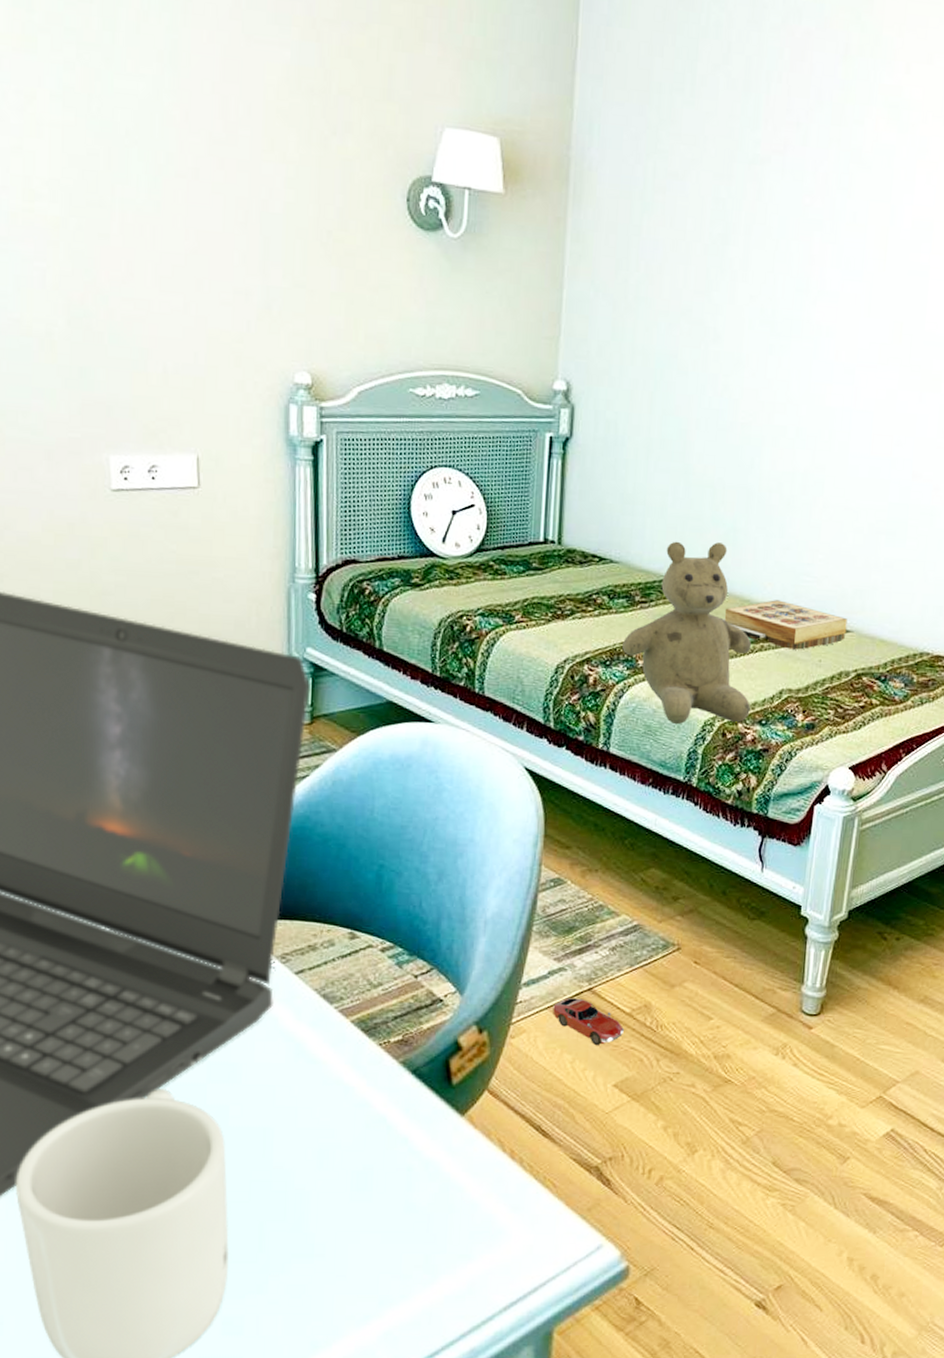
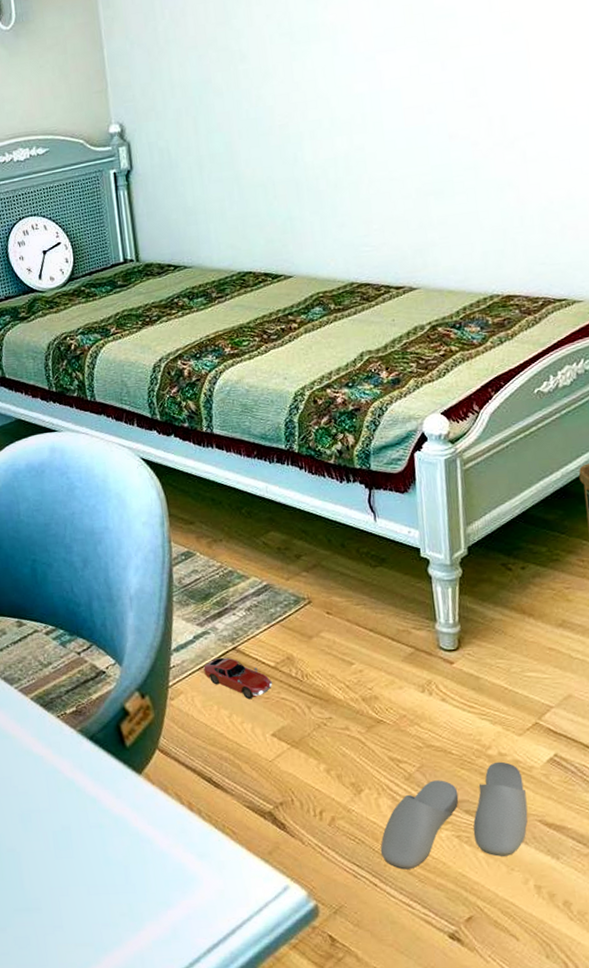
teddy bear: present [622,541,751,725] -> none [208,232,336,400]
slippers: none [703,1132,857,1235] -> present [380,761,528,870]
book: present [722,600,848,650] -> none [294,272,414,315]

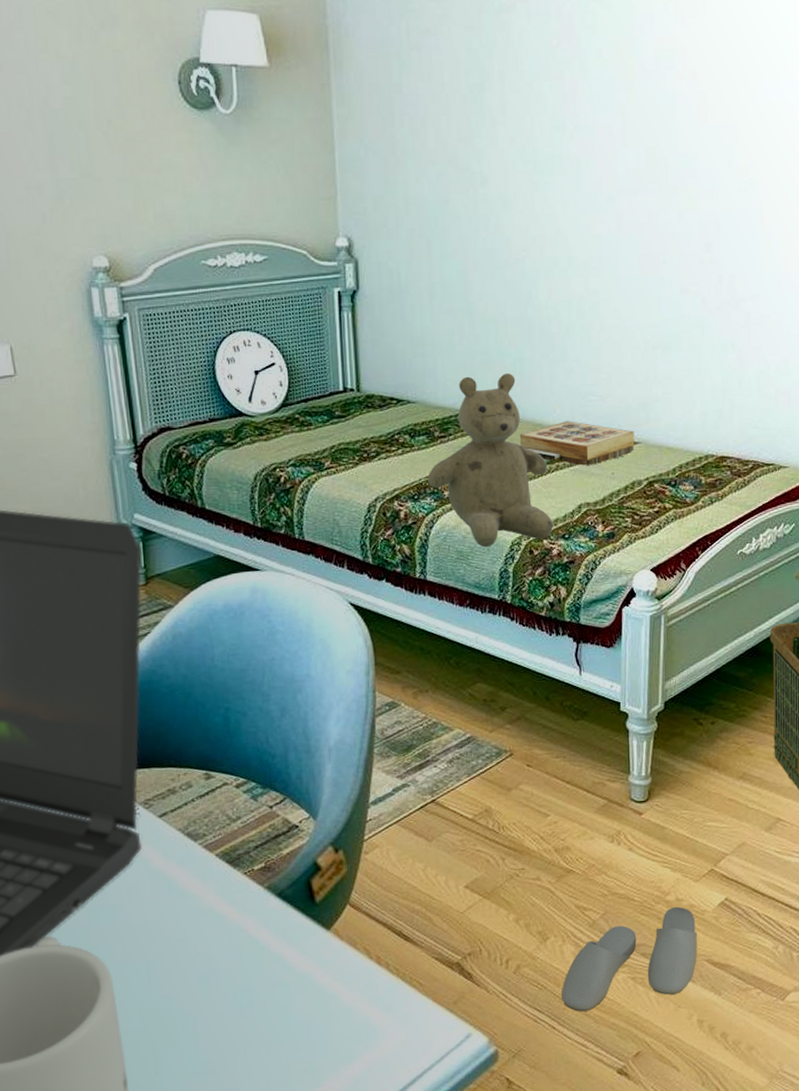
toy car: present [203,657,273,700] -> none [401,810,470,852]
teddy bear: none [208,232,336,400] -> present [428,373,553,548]
book: none [294,272,414,315] -> present [518,421,635,466]

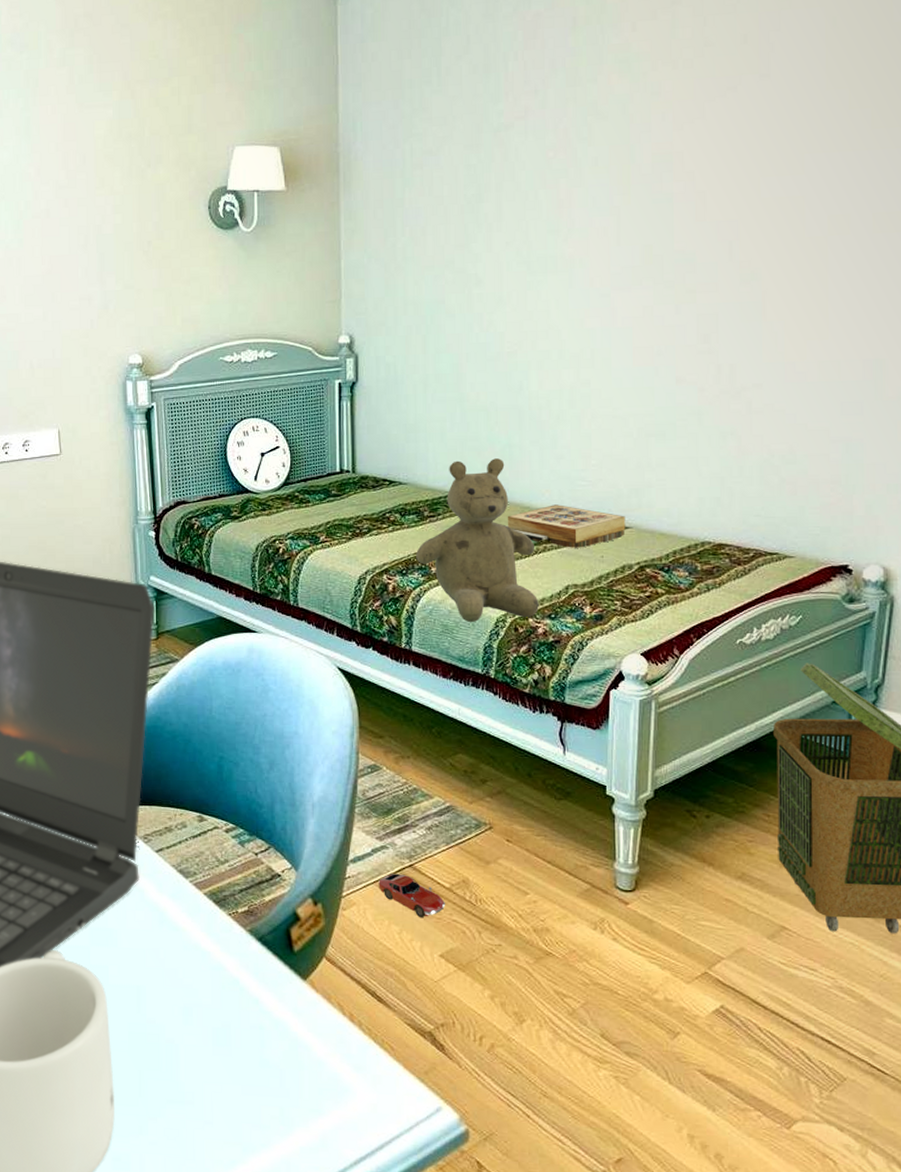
toy car: none [401,810,470,852] -> present [378,873,446,918]
slippers: present [561,906,697,1012] -> none [536,1007,688,1105]

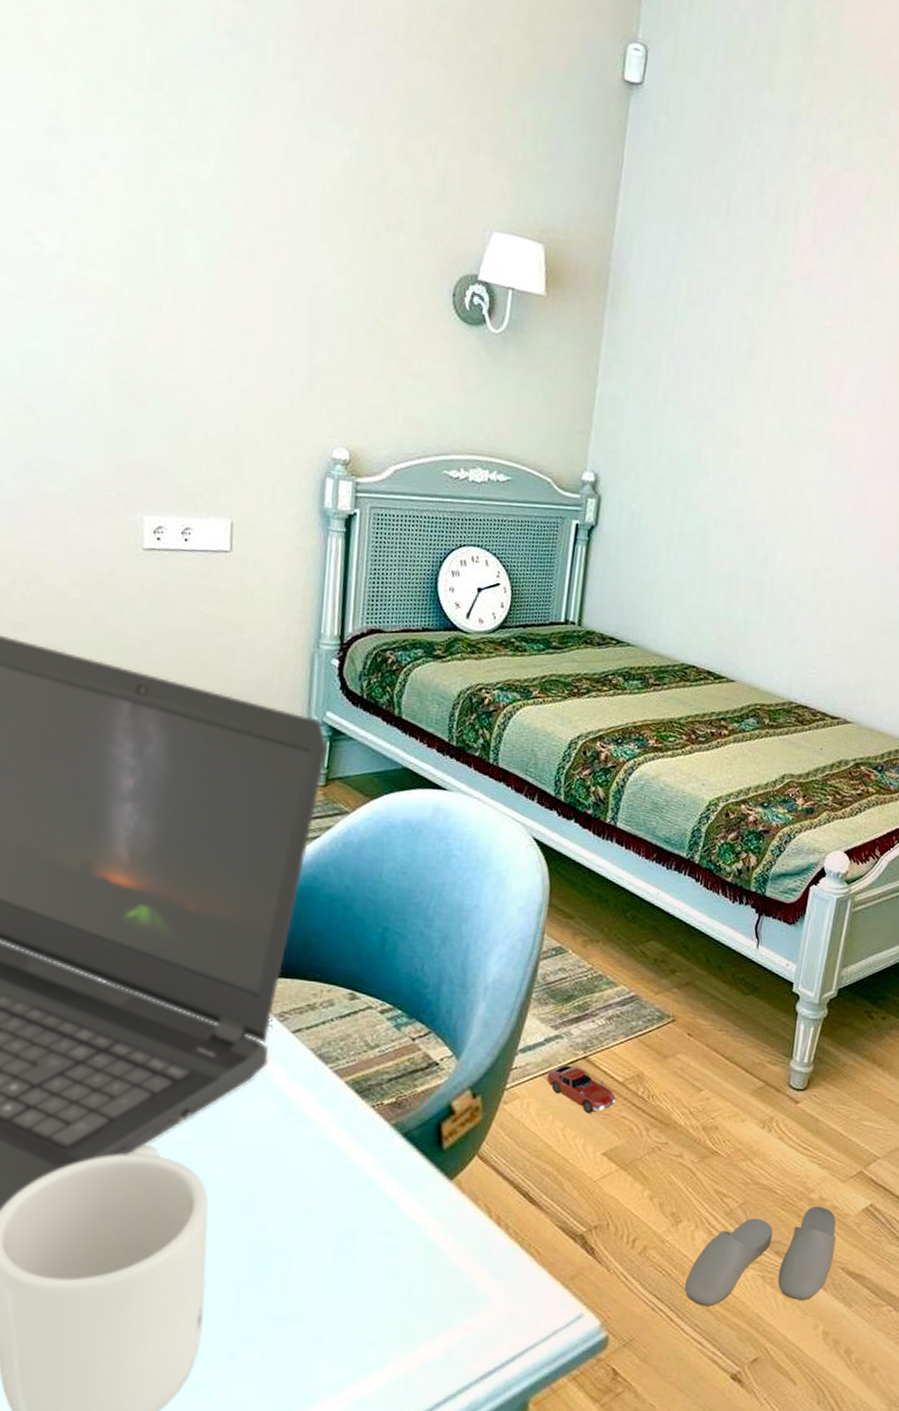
teddy bear: present [416,458,539,623] -> none [634,629,757,804]
book: present [506,504,626,548] -> none [731,689,849,738]
slippers: none [536,1007,688,1105] -> present [684,1206,836,1306]

